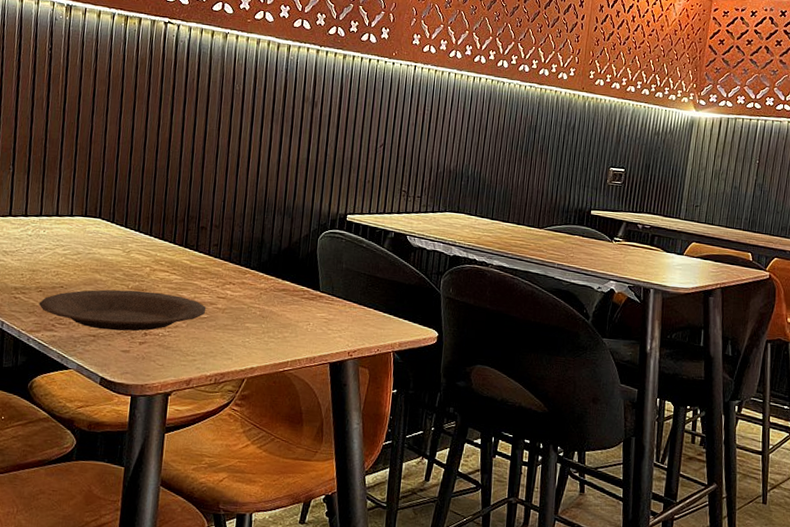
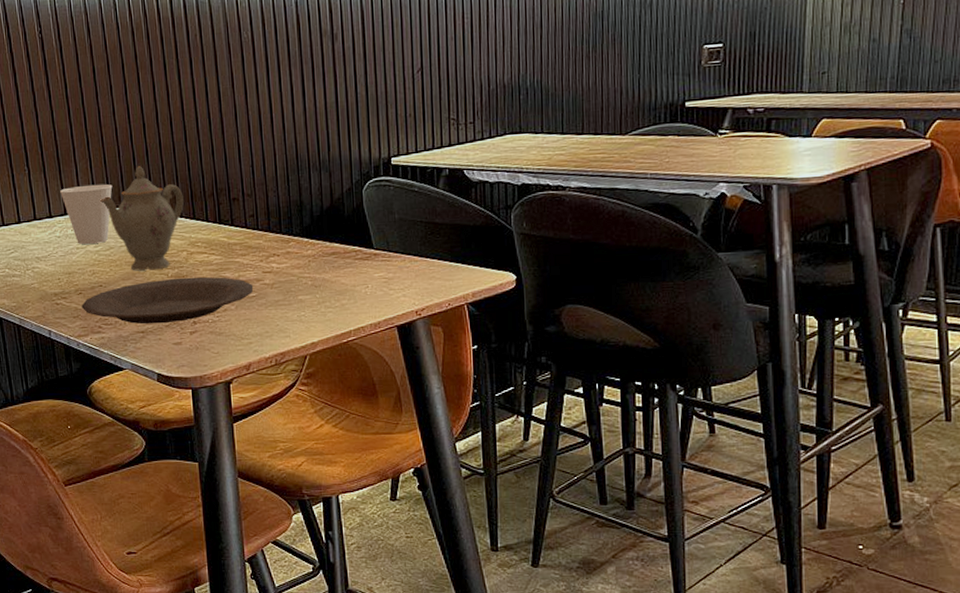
cup: none [40,191,92,247] -> present [60,184,113,244]
teapot: none [77,183,156,280] -> present [100,166,184,271]

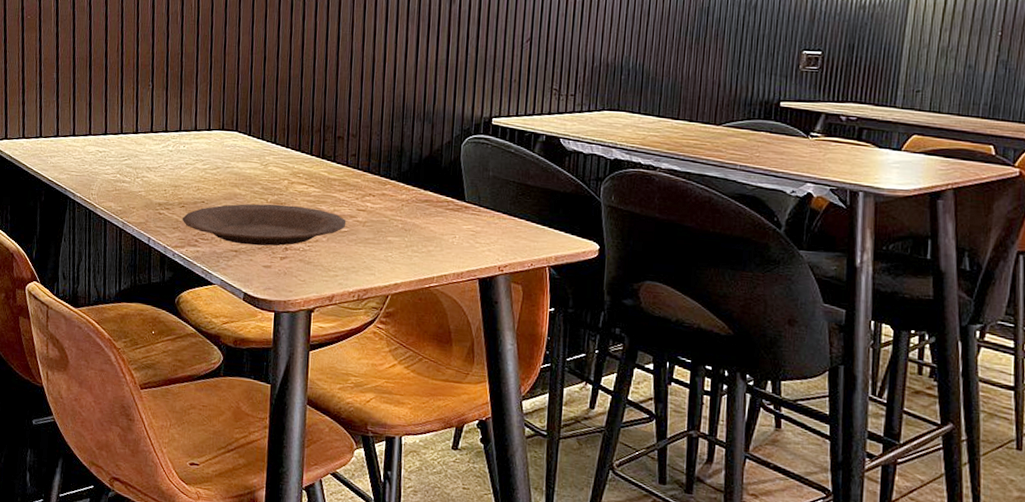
cup: present [60,184,113,244] -> none [178,106,228,162]
teapot: present [100,166,184,271] -> none [214,95,292,194]

